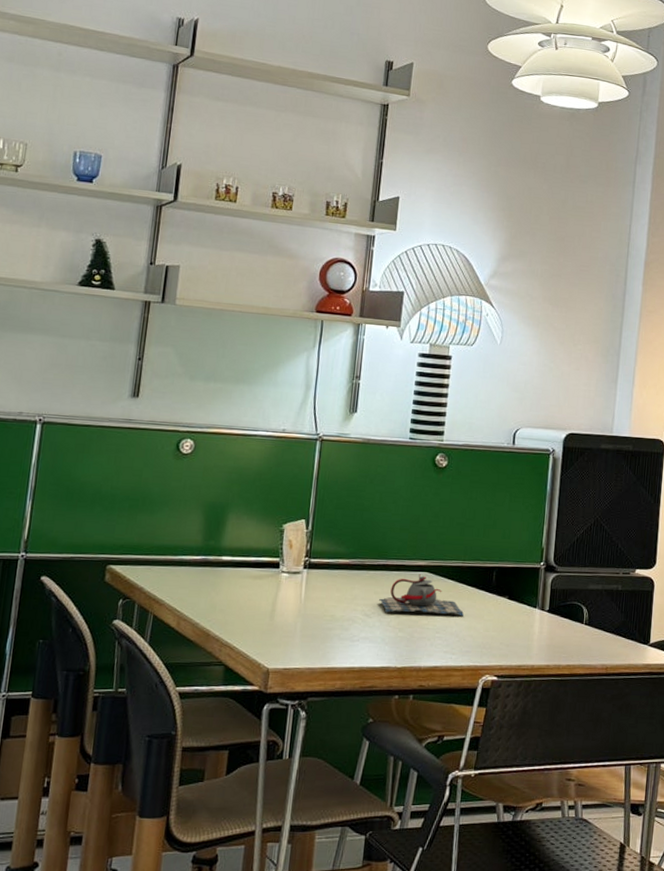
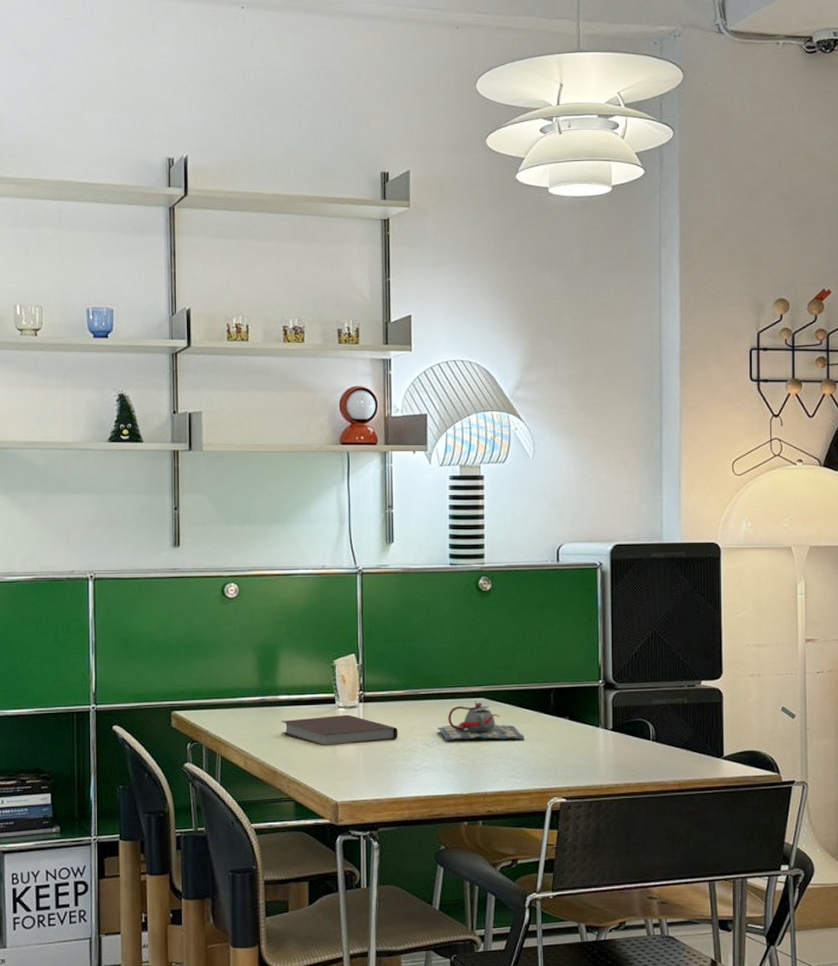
notebook: none [219,579,340,611] -> present [281,714,398,747]

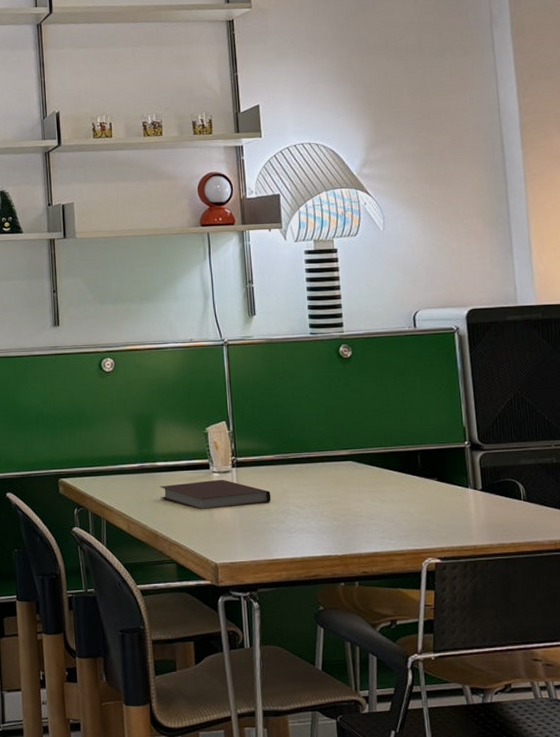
teapot: present [437,700,526,741] -> none [309,463,396,503]

